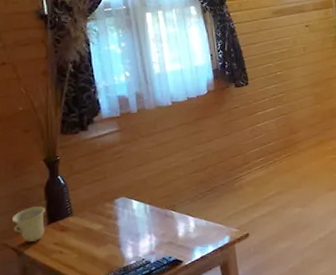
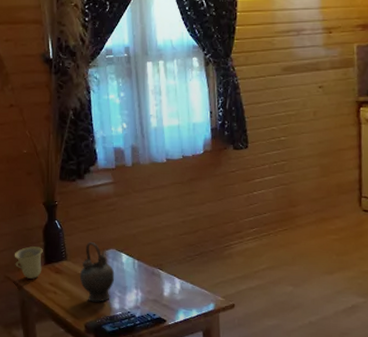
teapot: none [87,192,126,255] -> present [79,241,115,302]

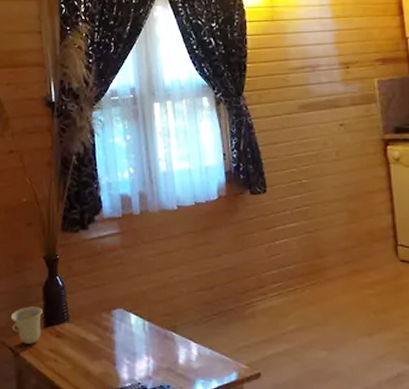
teapot: present [79,241,115,302] -> none [83,300,123,372]

